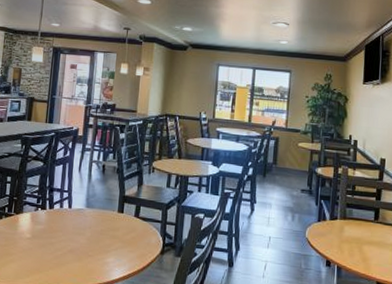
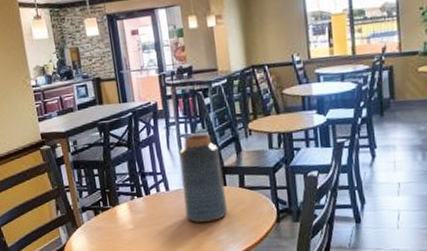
vase: none [81,162,123,244] -> present [180,133,228,223]

